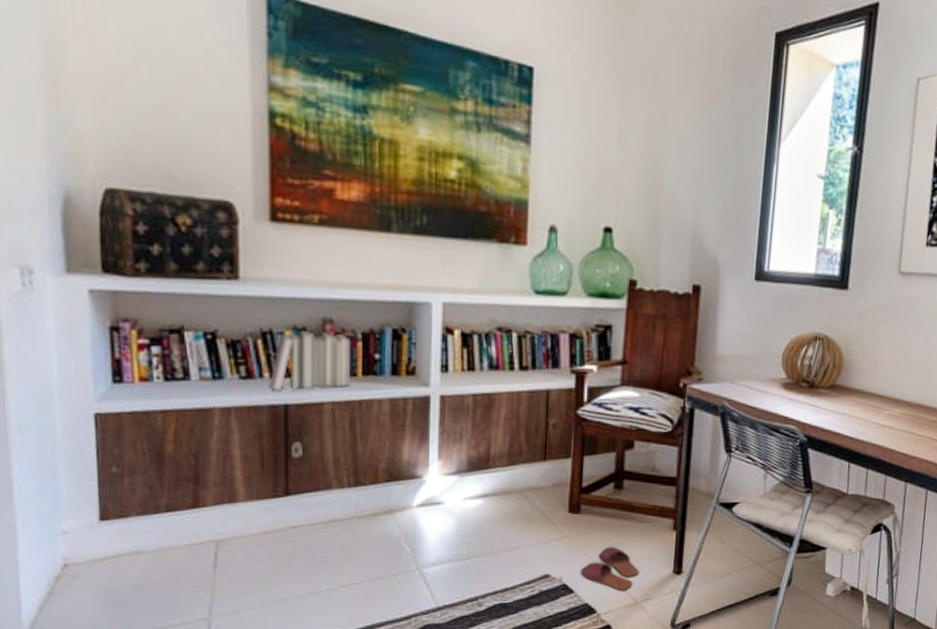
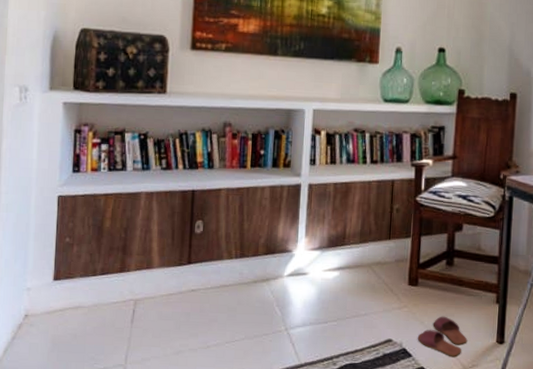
books: present [270,331,350,392] -> none [183,132,243,180]

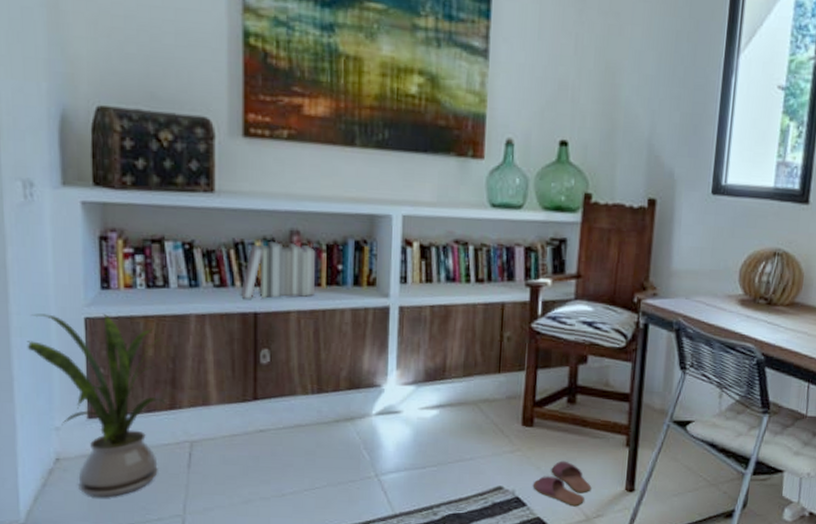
house plant: none [10,192,119,349] -> present [26,313,166,498]
books: none [183,132,243,180] -> present [241,242,315,300]

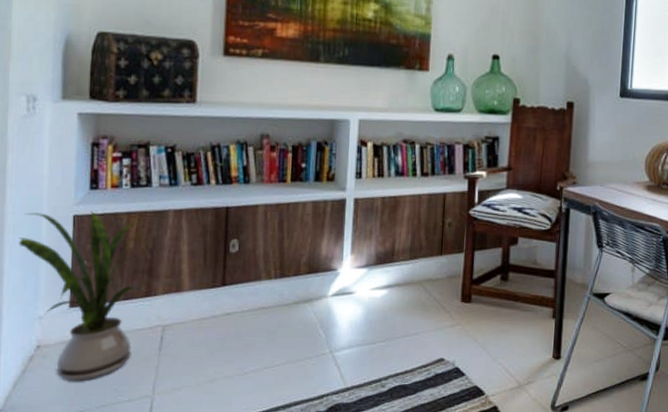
books: present [241,242,315,300] -> none [215,144,282,196]
slippers: present [533,460,592,506] -> none [471,332,523,374]

